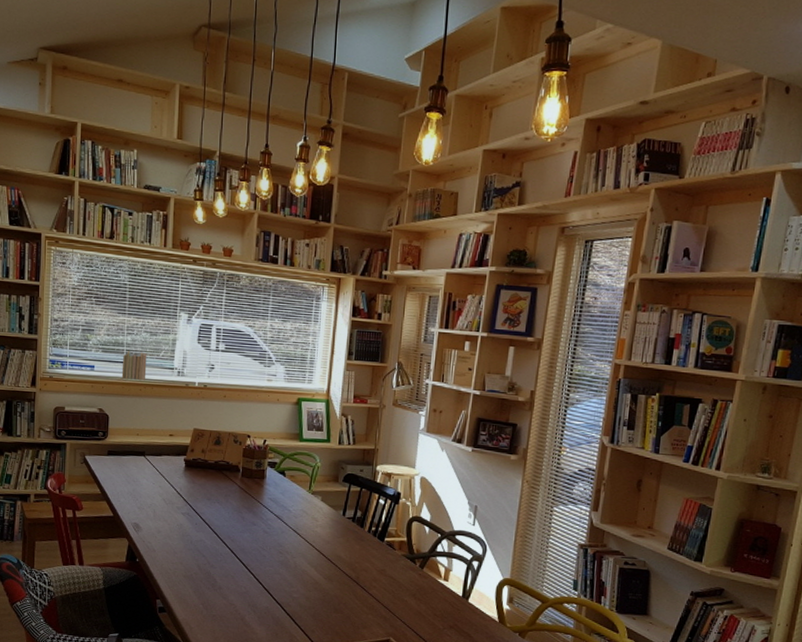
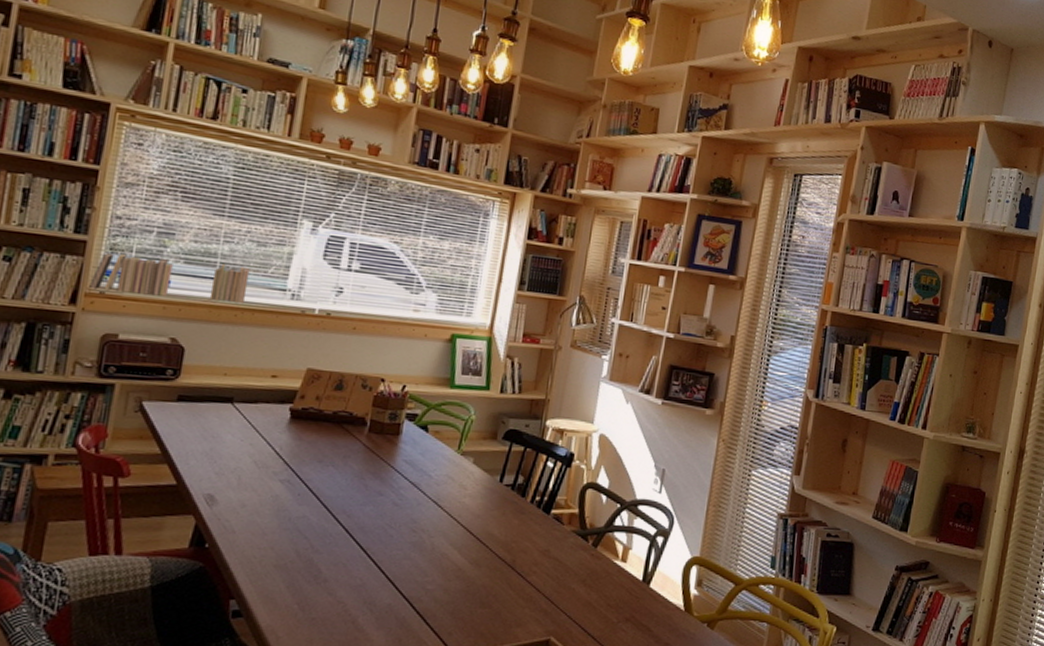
books: none [42,347,95,378] -> present [89,253,173,297]

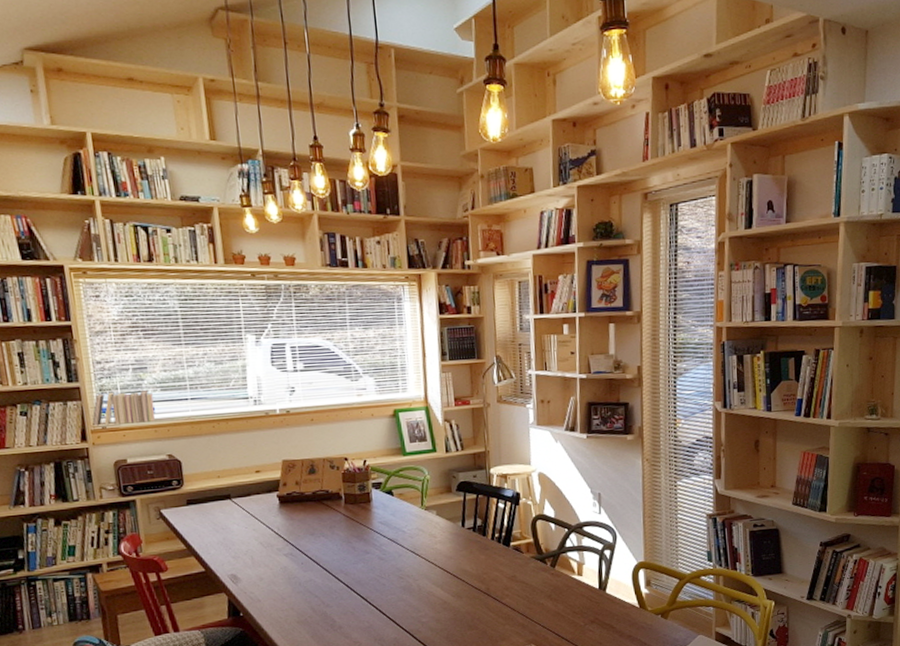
books: present [209,264,250,304] -> none [187,384,218,419]

